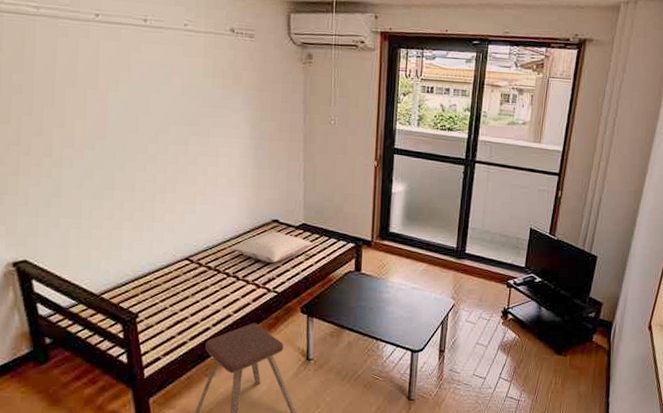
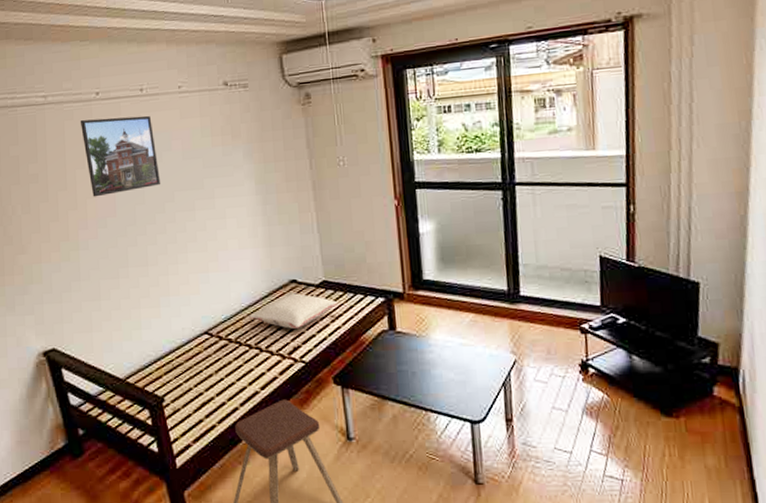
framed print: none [75,39,157,118] -> present [80,115,161,197]

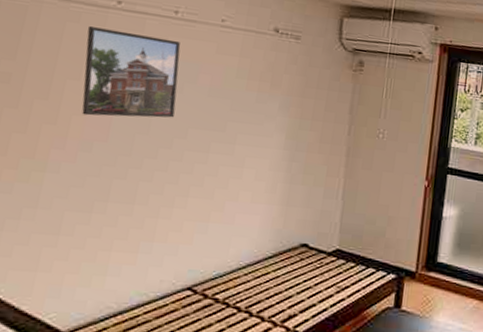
pillow: present [248,292,337,329] -> none [244,256,347,296]

